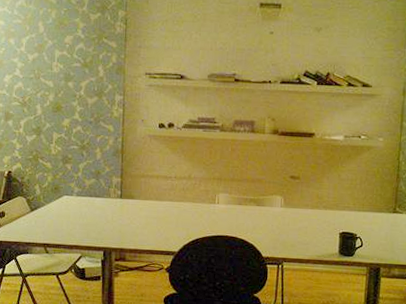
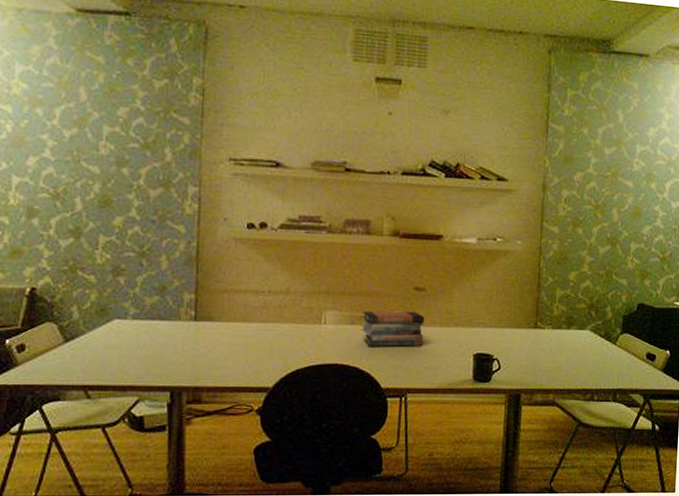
book stack: none [247,194,299,225] -> present [361,310,425,347]

